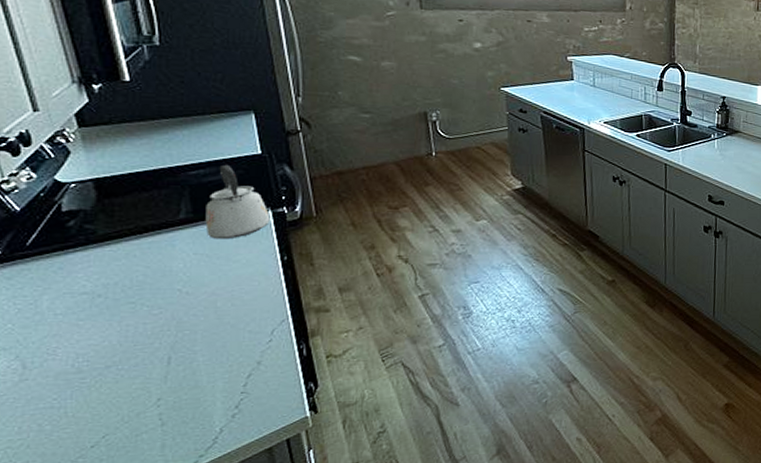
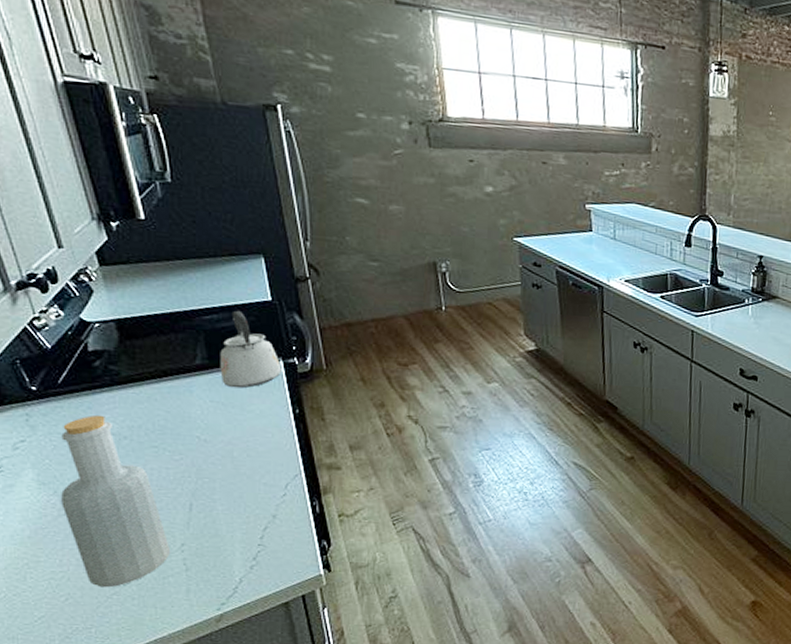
bottle: none [24,276,146,452] -> present [61,415,171,588]

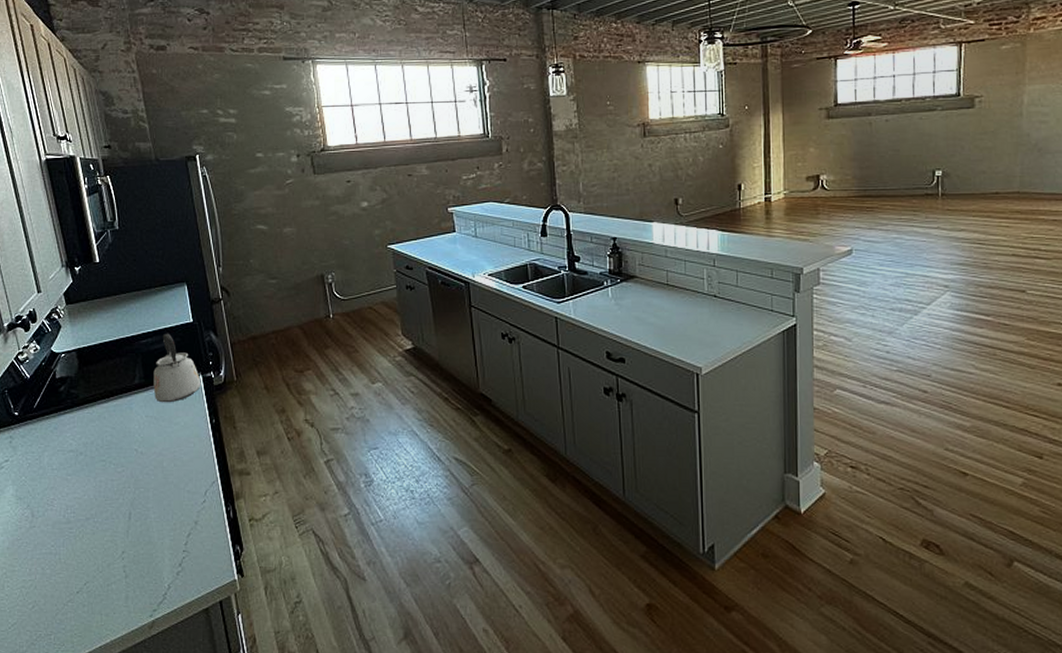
bottle: present [61,415,171,588] -> none [32,435,114,595]

